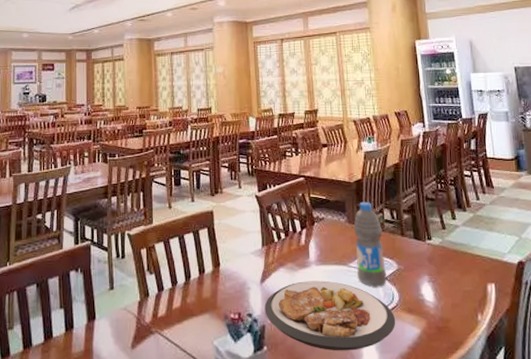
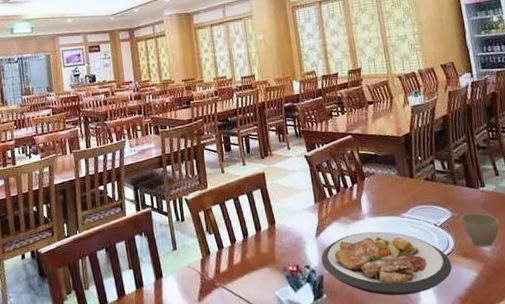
water bottle: present [353,201,387,287] -> none [404,154,441,235]
cup: none [406,266,444,303] -> present [460,212,500,247]

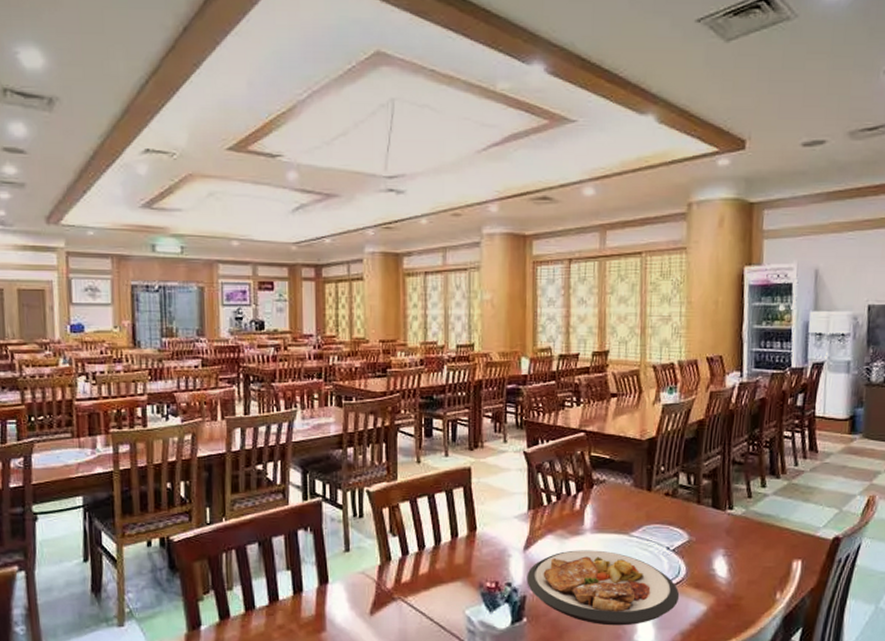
cup: present [460,212,500,247] -> none [698,538,742,579]

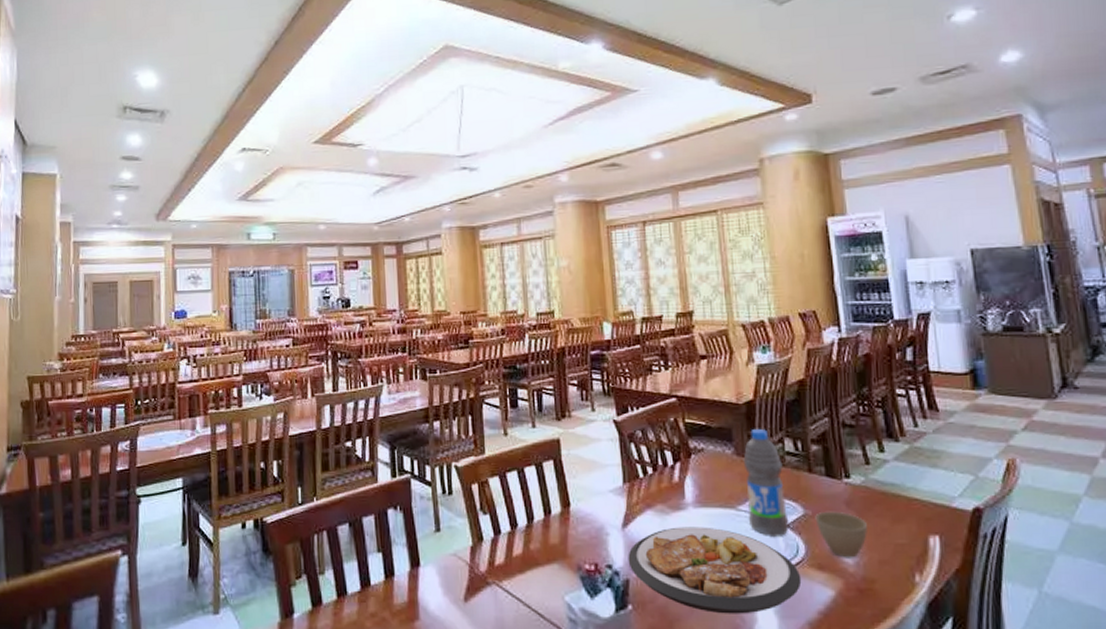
water bottle: none [639,463,675,559] -> present [743,428,789,536]
cup: none [698,538,742,579] -> present [815,511,867,558]

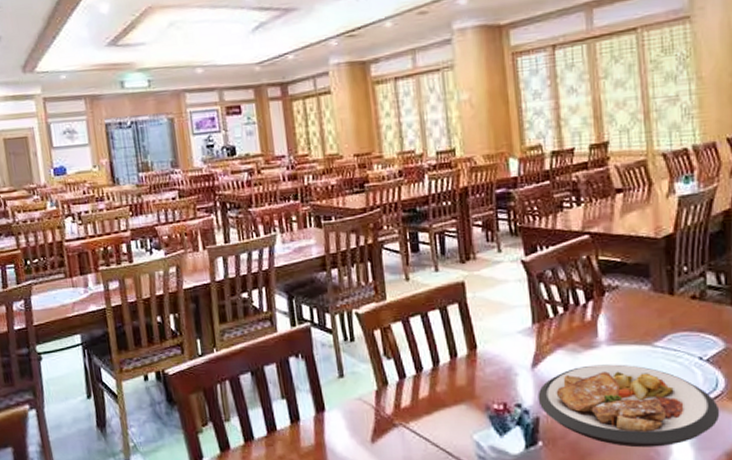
water bottle: present [743,428,789,536] -> none [661,262,709,371]

